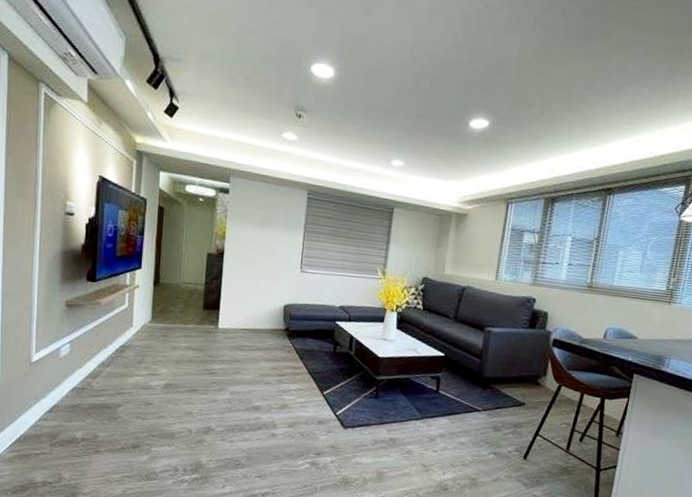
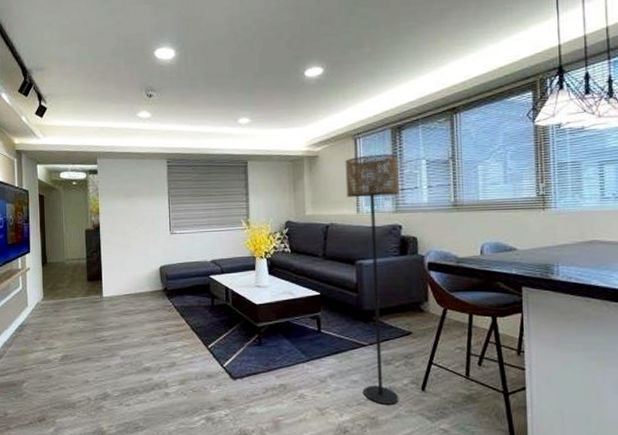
floor lamp: none [469,222,546,469] -> present [345,154,399,404]

